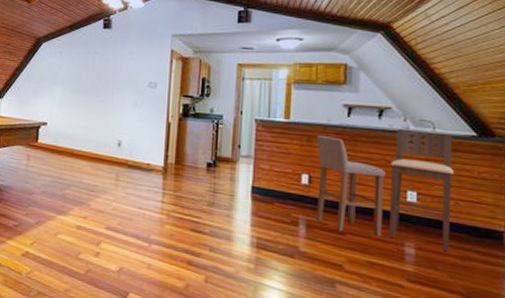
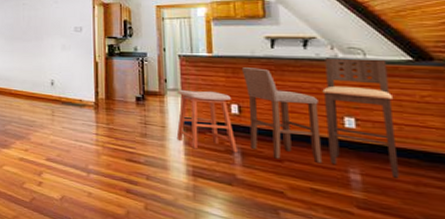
stool: none [244,156,303,225] -> present [176,89,237,153]

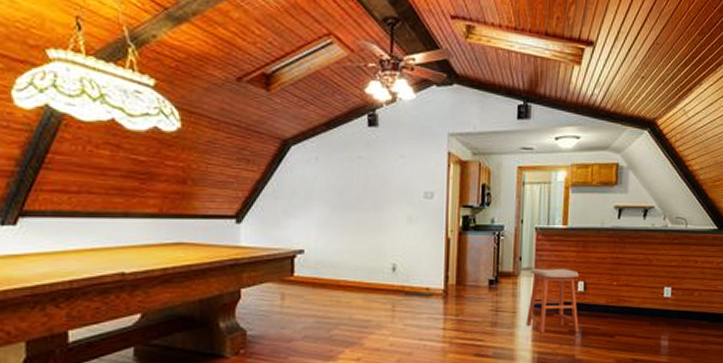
bar stool: present [241,67,322,164] -> none [589,240,648,335]
bar stool: present [322,58,399,178] -> none [649,228,700,340]

